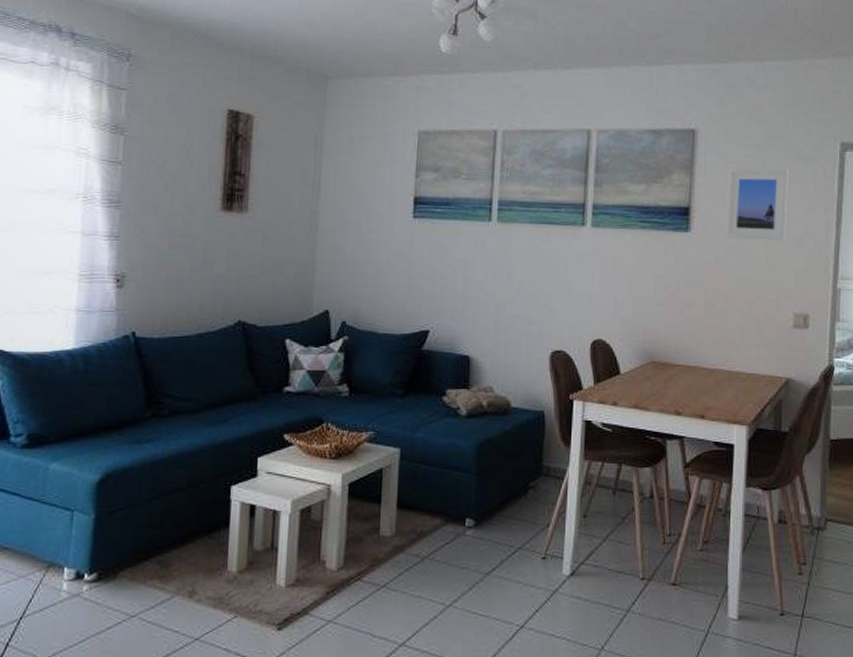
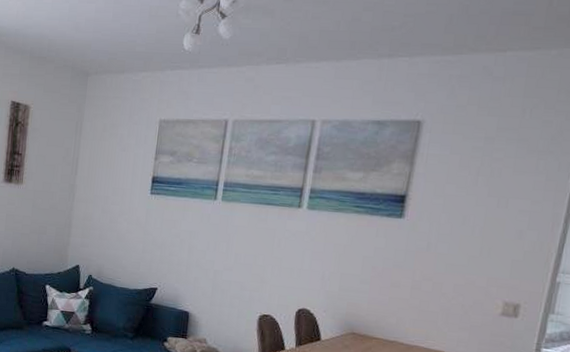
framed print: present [726,168,789,241] -> none [440,159,518,232]

